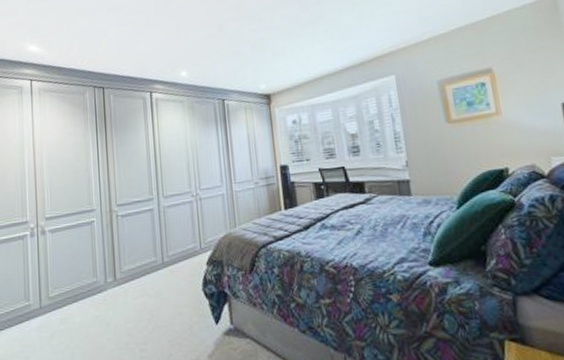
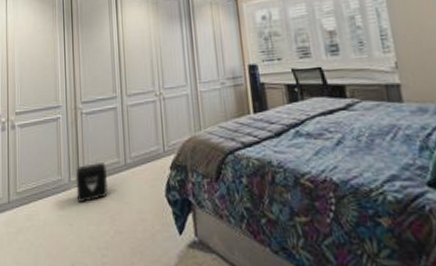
air purifier: none [112,263,145,302] -> present [75,163,108,202]

